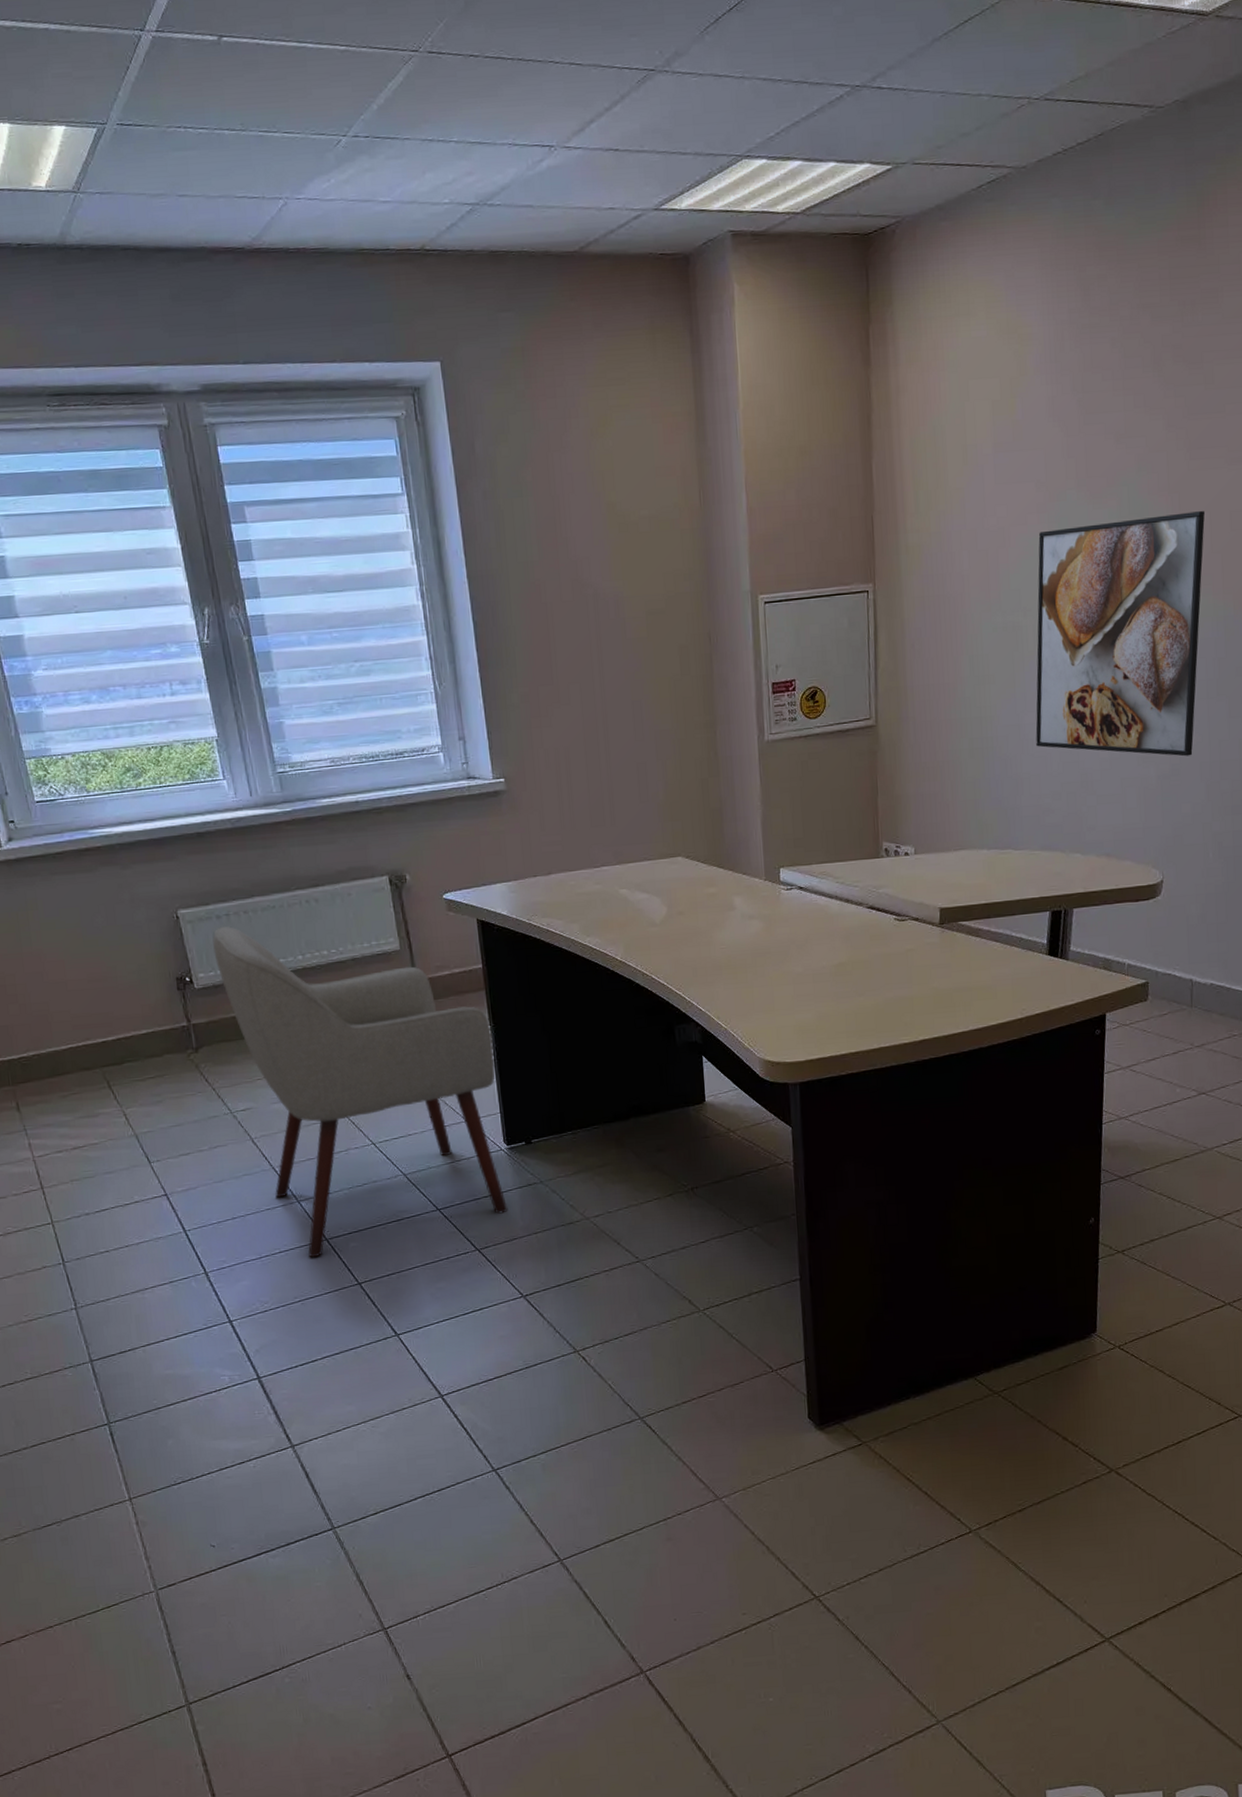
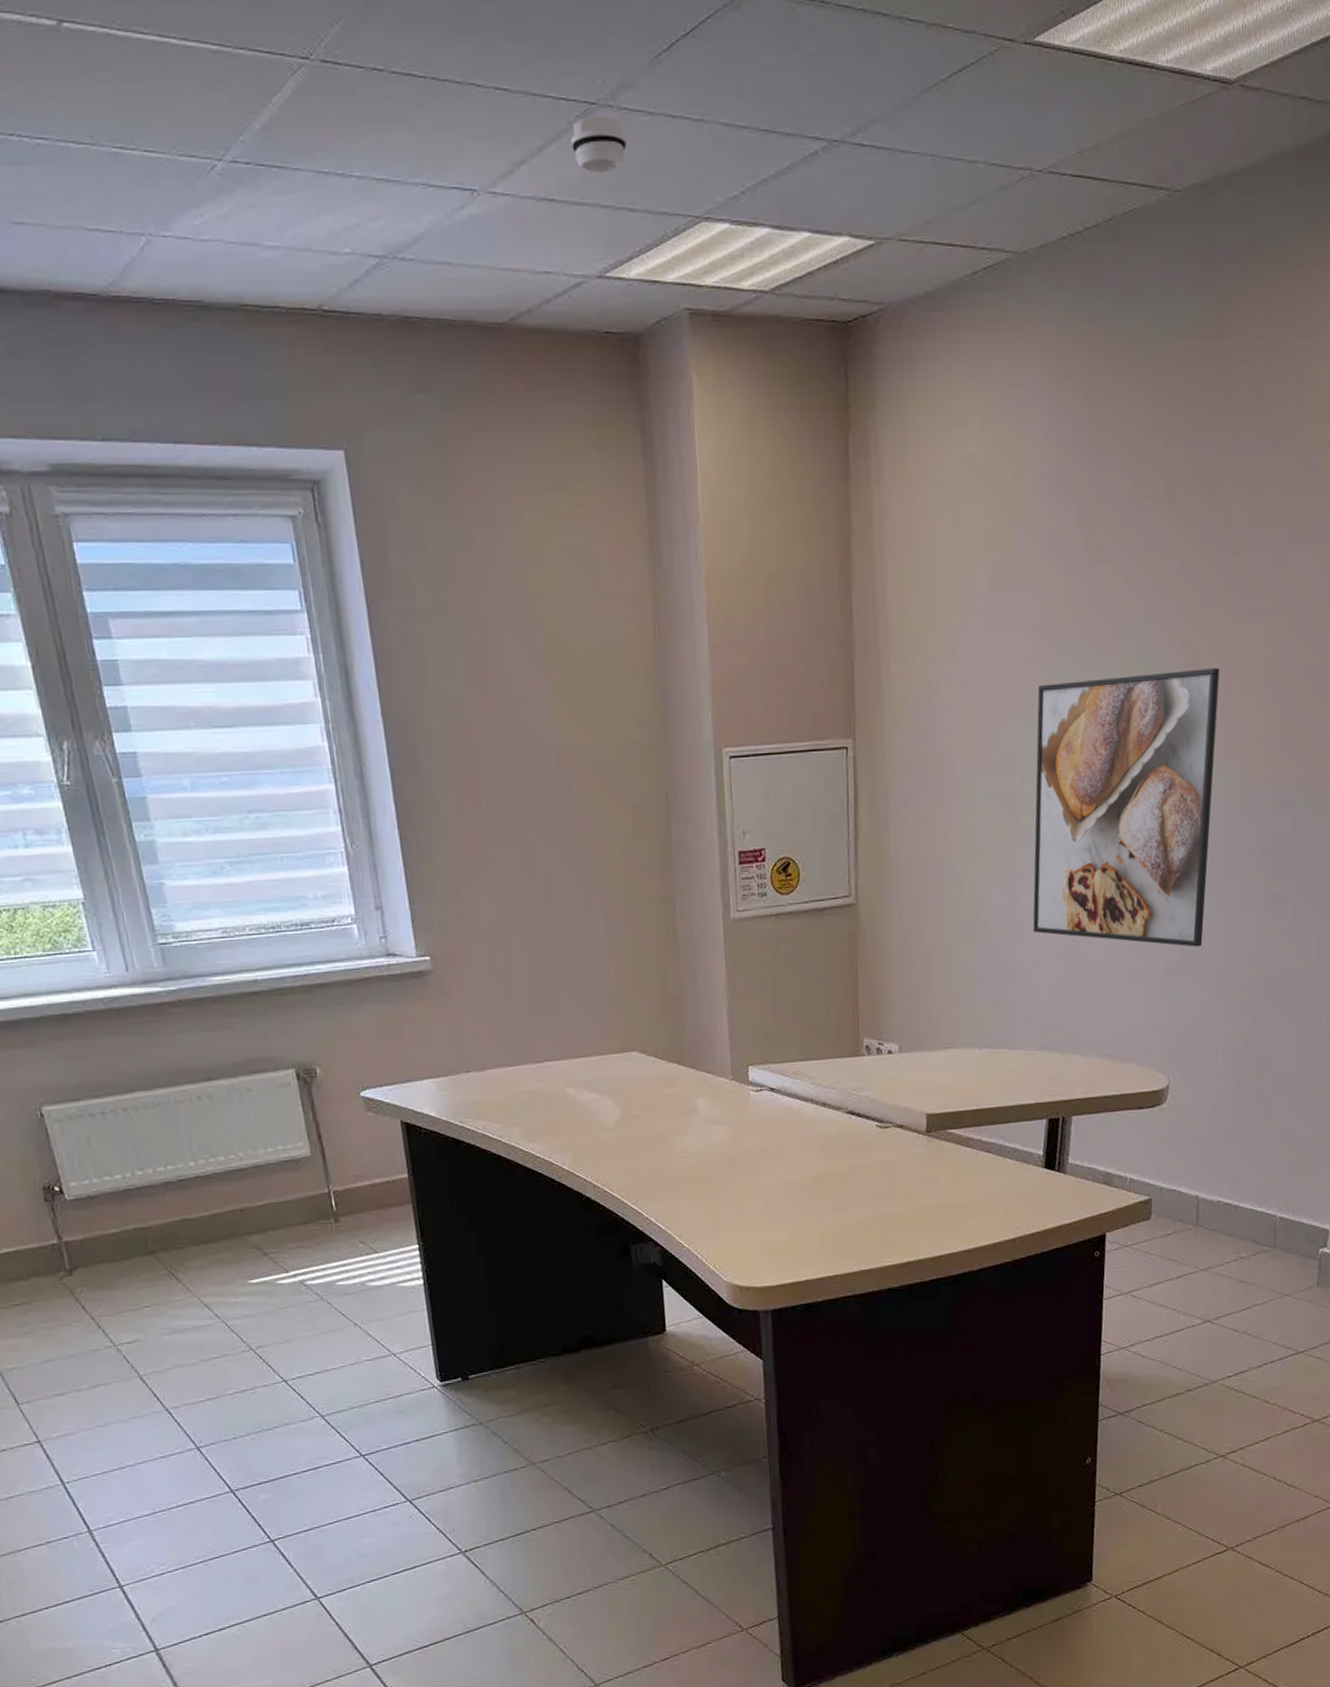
chair: present [212,925,508,1258] -> none [85,1125,443,1512]
smoke detector: none [632,79,681,126] -> present [570,115,628,173]

